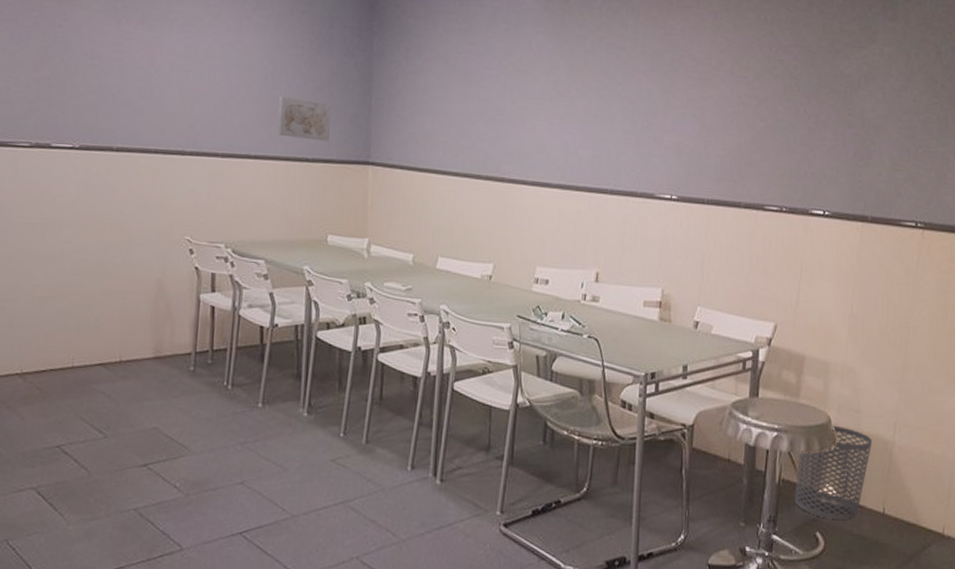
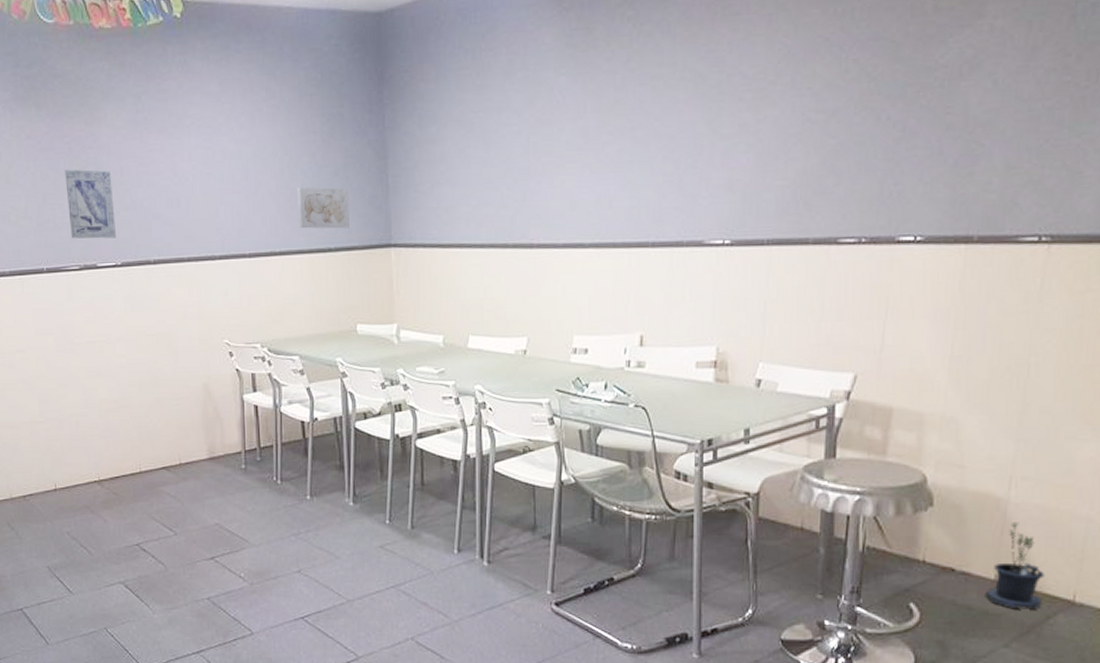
wall art: none [24,43,80,120] -> present [65,169,116,239]
waste bin: present [794,425,872,520] -> none [882,484,980,588]
potted plant: none [875,462,921,541] -> present [985,522,1045,610]

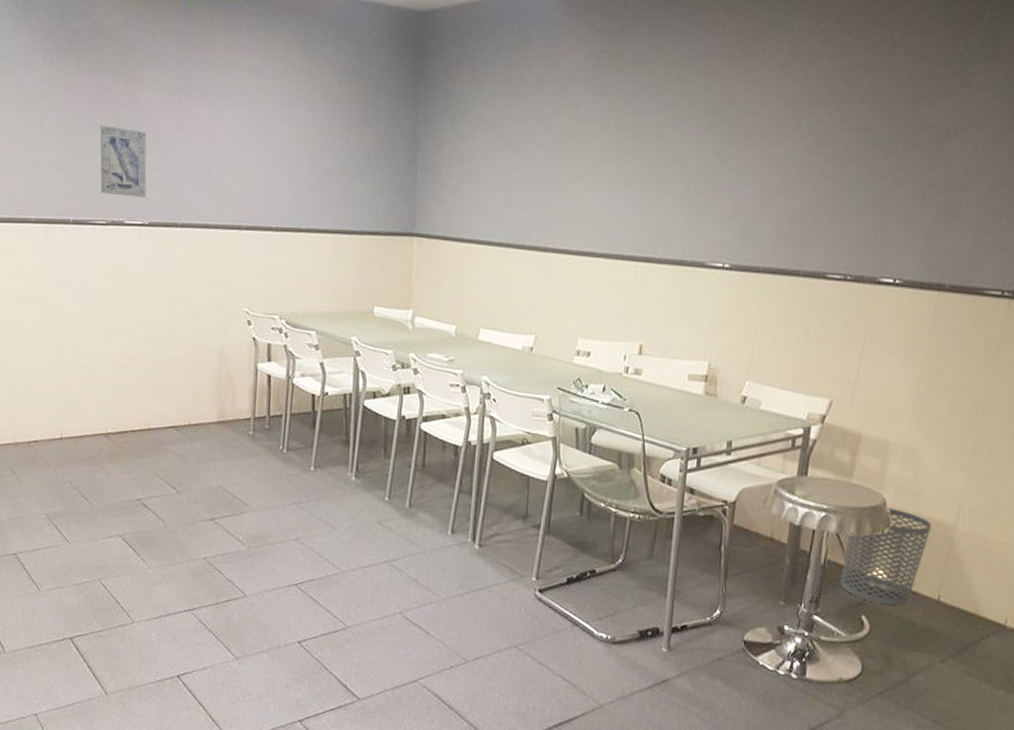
wall art: present [297,187,349,229] -> none [326,169,378,214]
waste bin: none [882,484,980,588] -> present [840,507,931,605]
potted plant: present [985,522,1045,610] -> none [928,549,982,631]

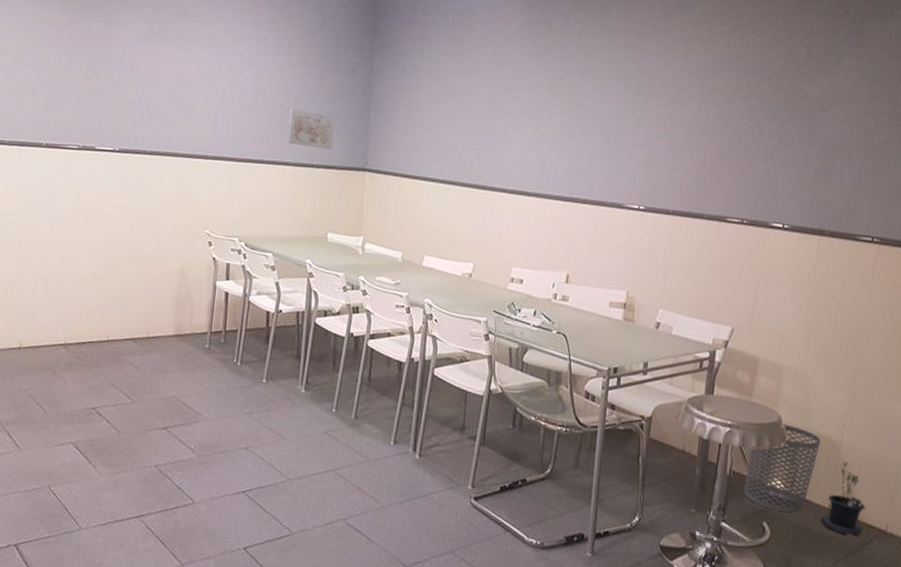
wall art: present [100,125,147,198] -> none [74,59,122,127]
wall art: none [326,169,378,214] -> present [286,109,335,150]
potted plant: none [928,549,982,631] -> present [820,462,865,536]

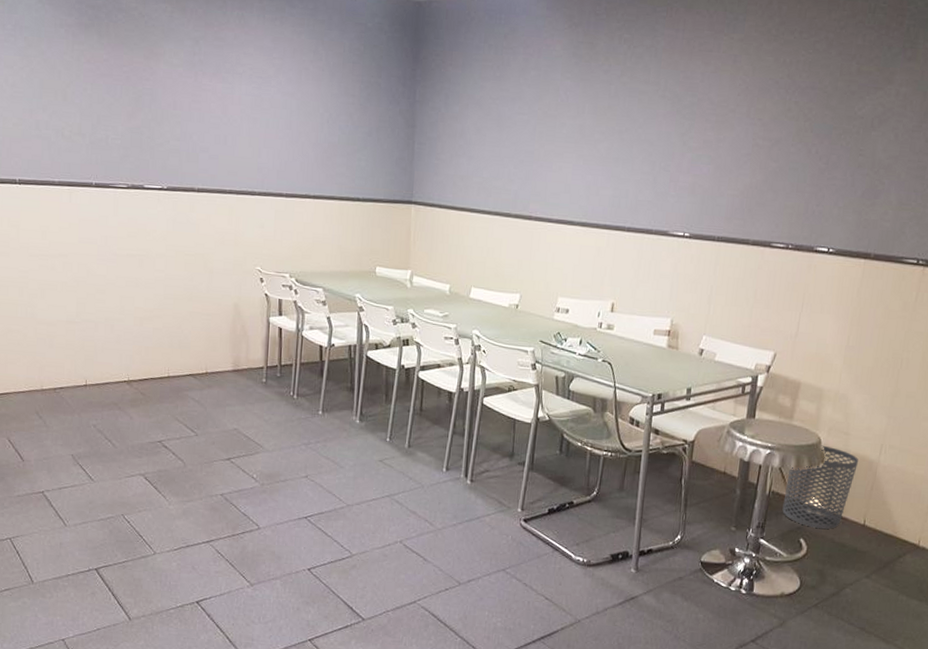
wall art: present [286,109,335,150] -> none [332,142,379,183]
potted plant: present [820,462,865,536] -> none [855,480,900,550]

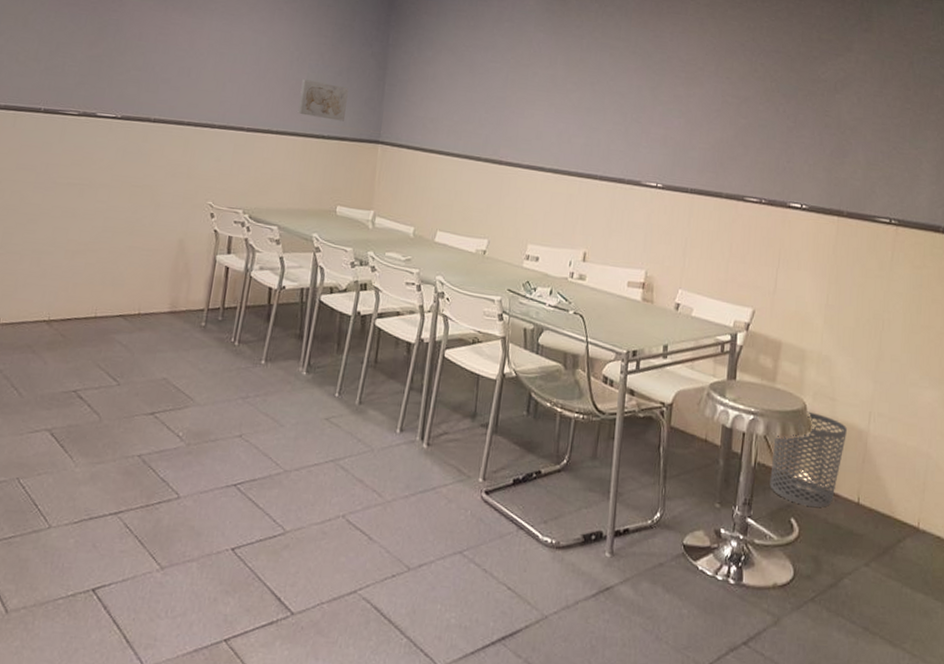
wall art: none [332,142,379,183] -> present [297,79,348,121]

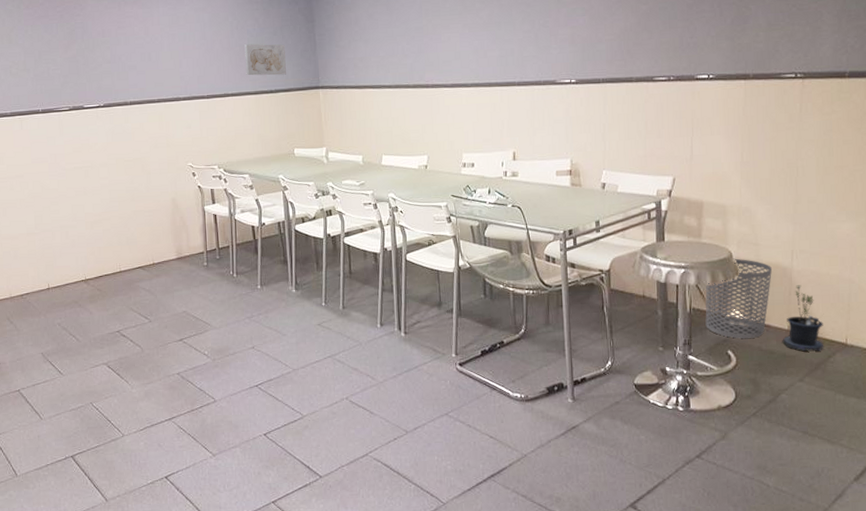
potted plant: none [850,452,896,533] -> present [782,285,823,352]

